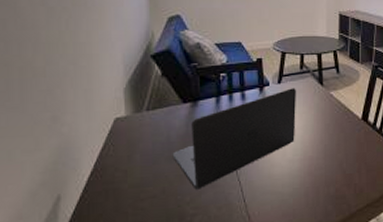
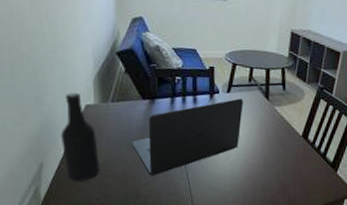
bottle: none [83,106,134,212] -> present [60,93,100,182]

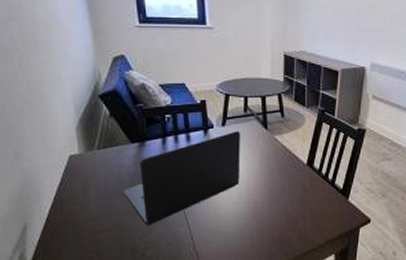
bottle: present [60,93,100,182] -> none [44,144,91,241]

